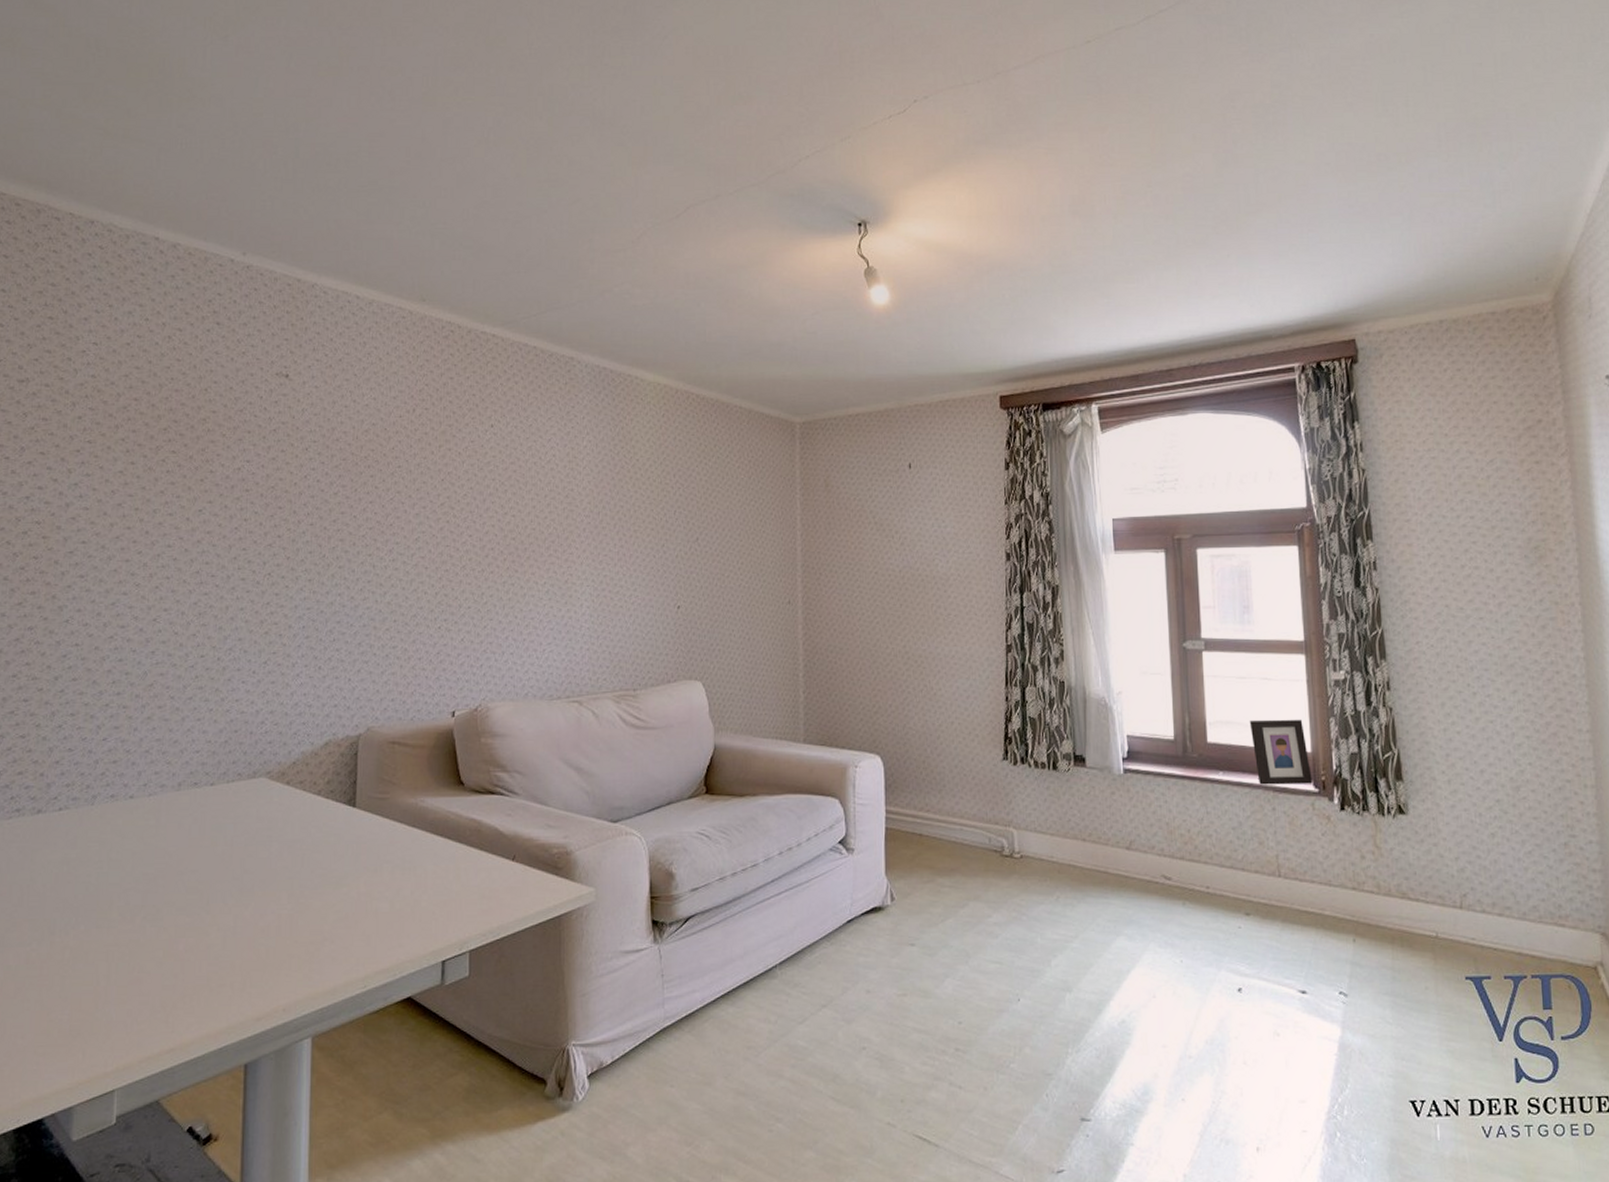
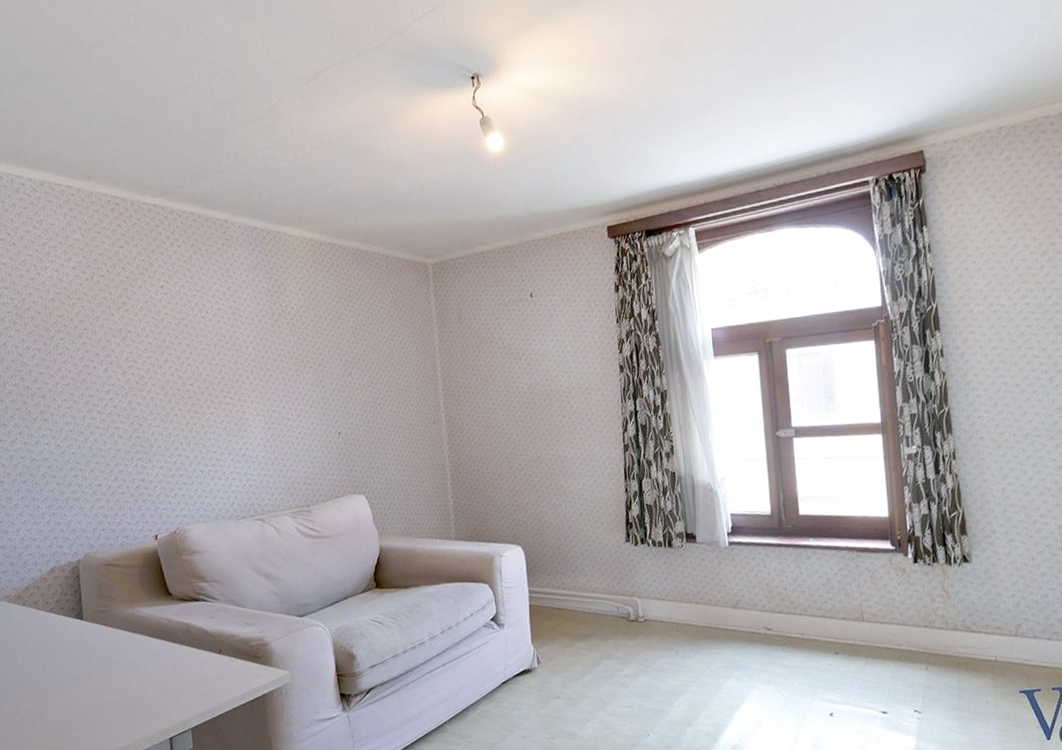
picture frame: present [1249,720,1313,785] -> none [835,490,890,547]

